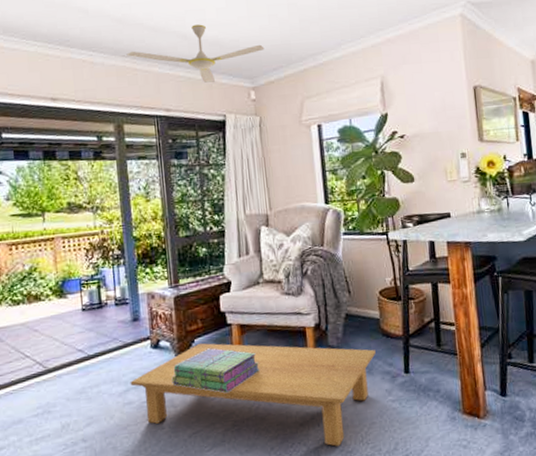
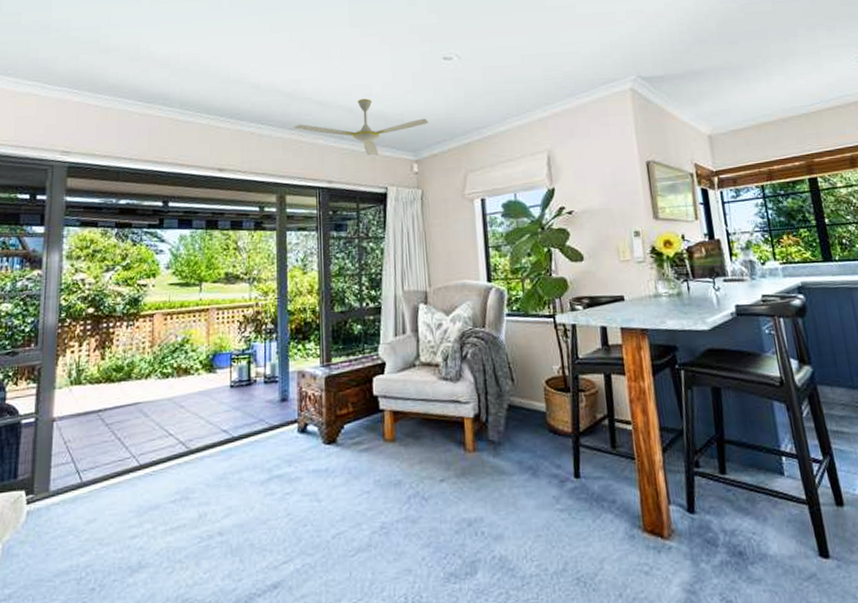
coffee table: present [130,343,376,446] -> none [273,429,542,561]
stack of books: present [171,348,261,393] -> none [317,436,414,489]

